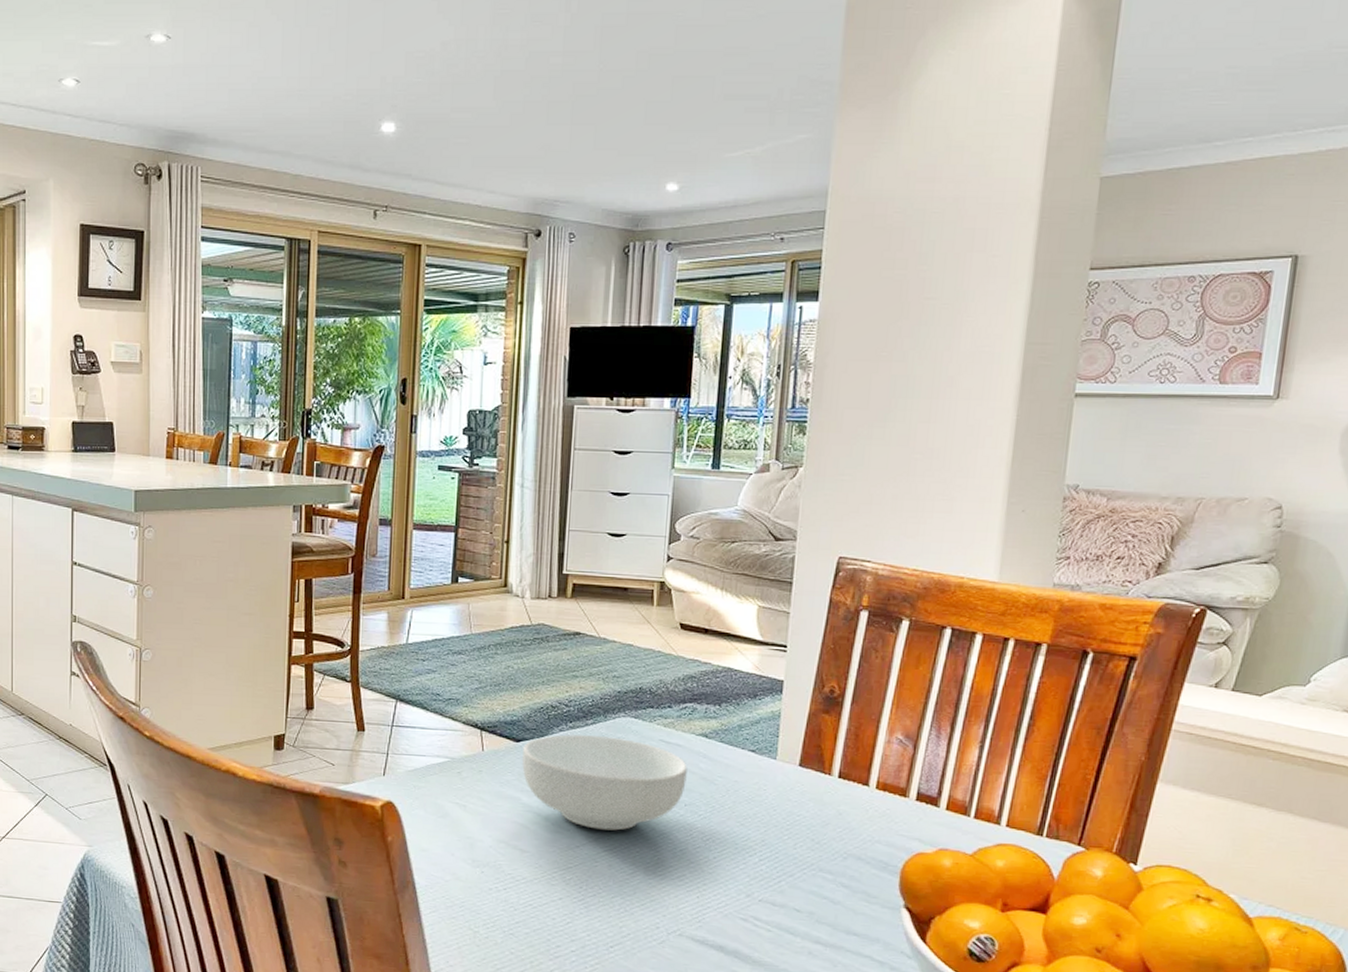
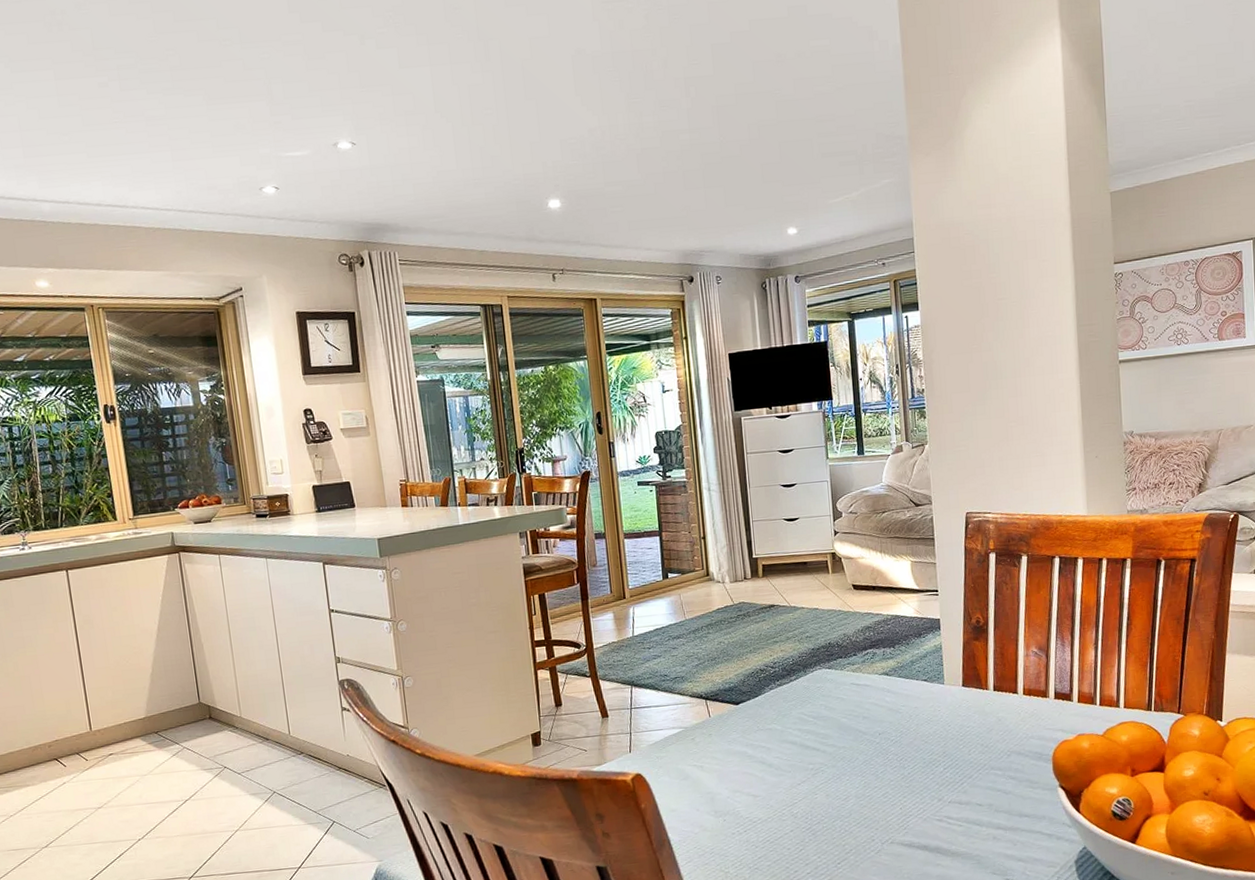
cereal bowl: present [521,734,687,831] -> none [742,687,878,767]

